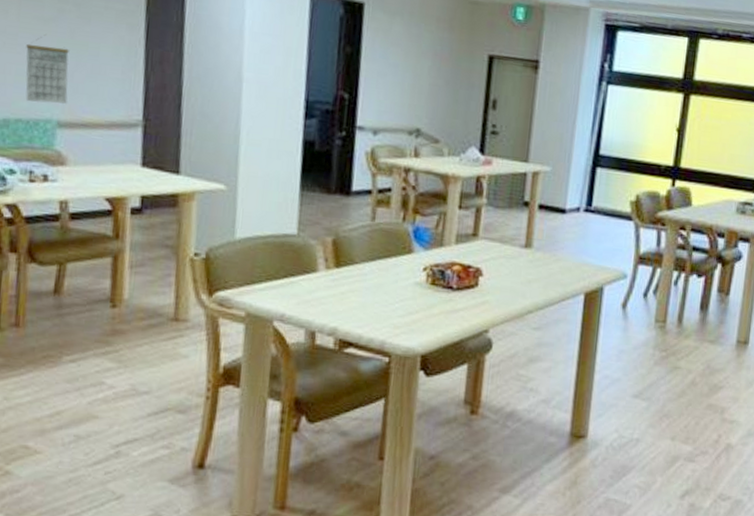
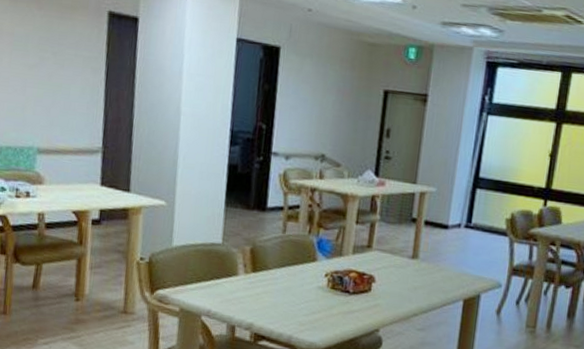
calendar: present [25,34,69,105] -> none [14,78,47,135]

